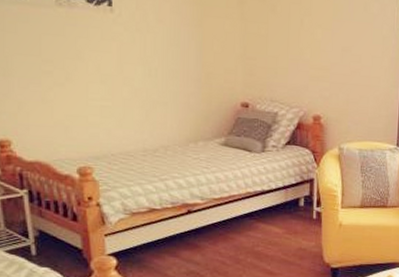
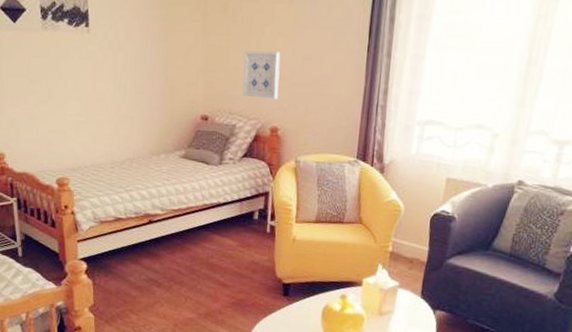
wall art: none [283,39,321,88] -> present [243,50,281,99]

